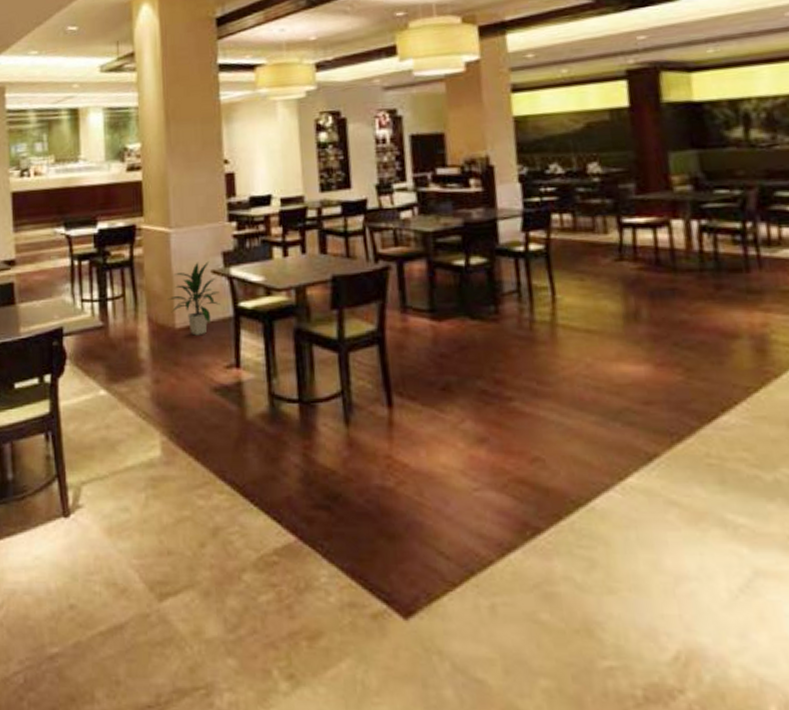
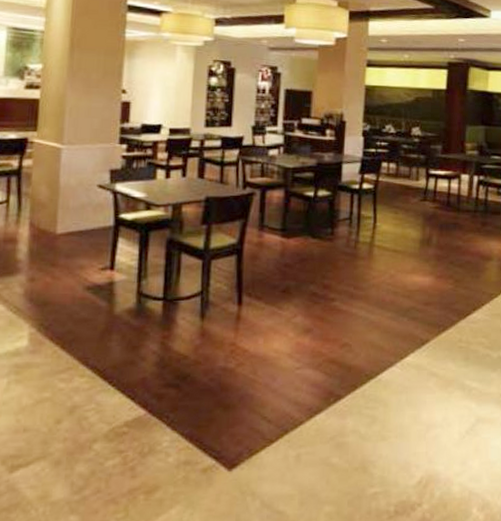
indoor plant: present [168,261,220,336] -> none [52,176,103,241]

